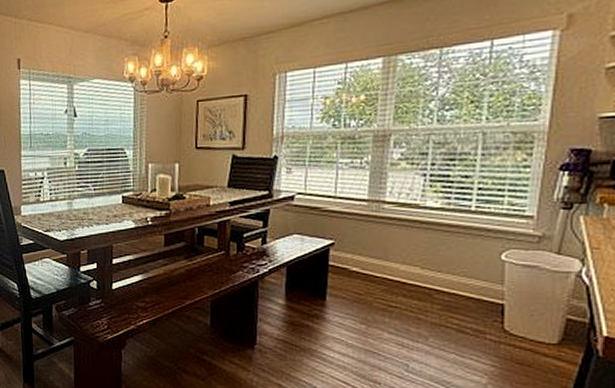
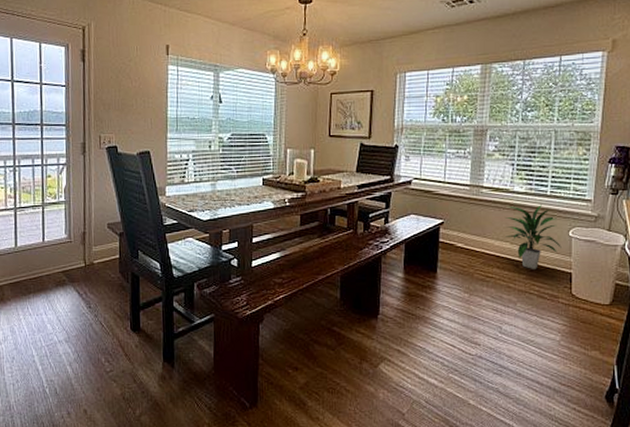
indoor plant: none [413,222,490,299] -> present [504,205,561,269]

